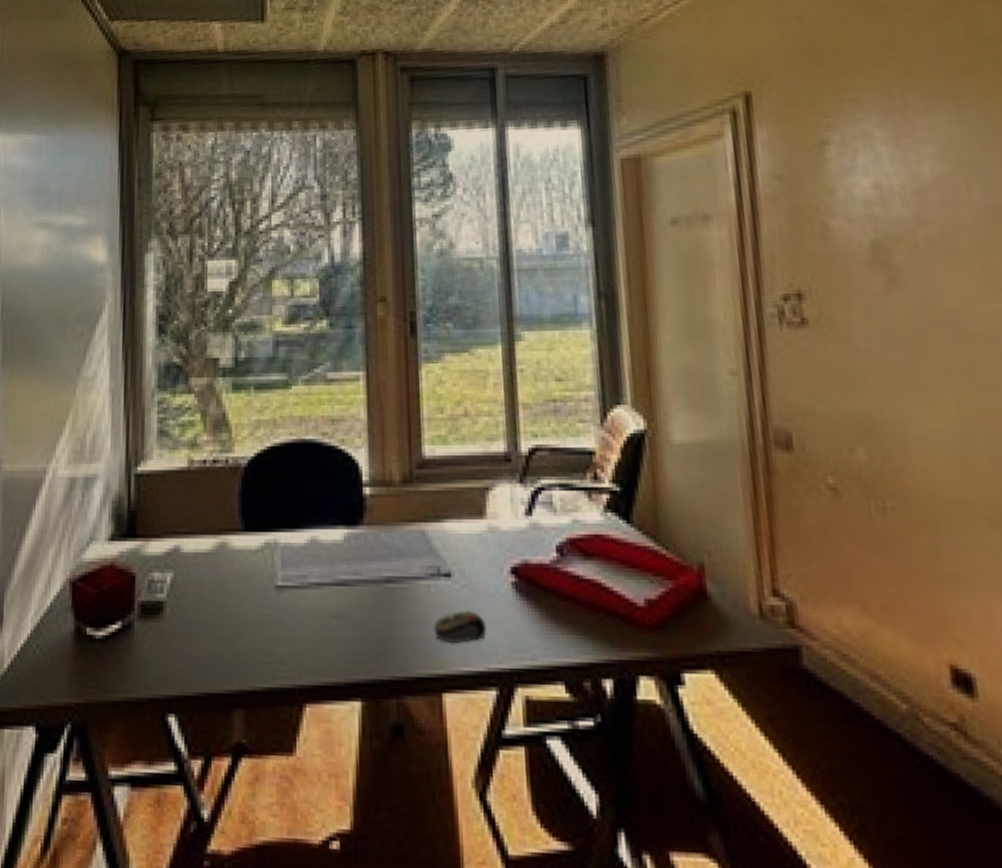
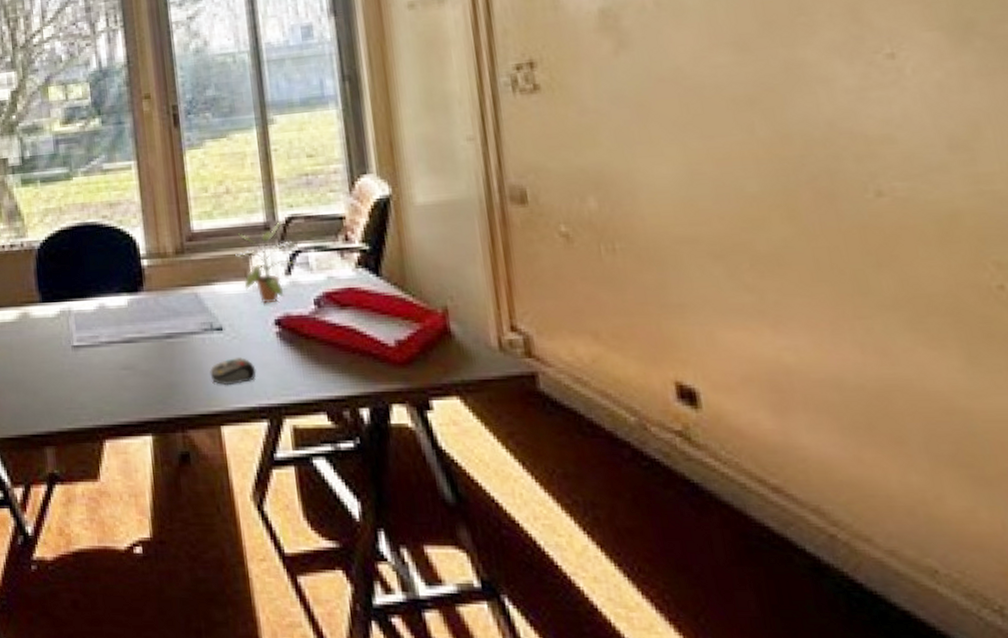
potted plant: none [471,451,545,548] -> present [235,220,303,304]

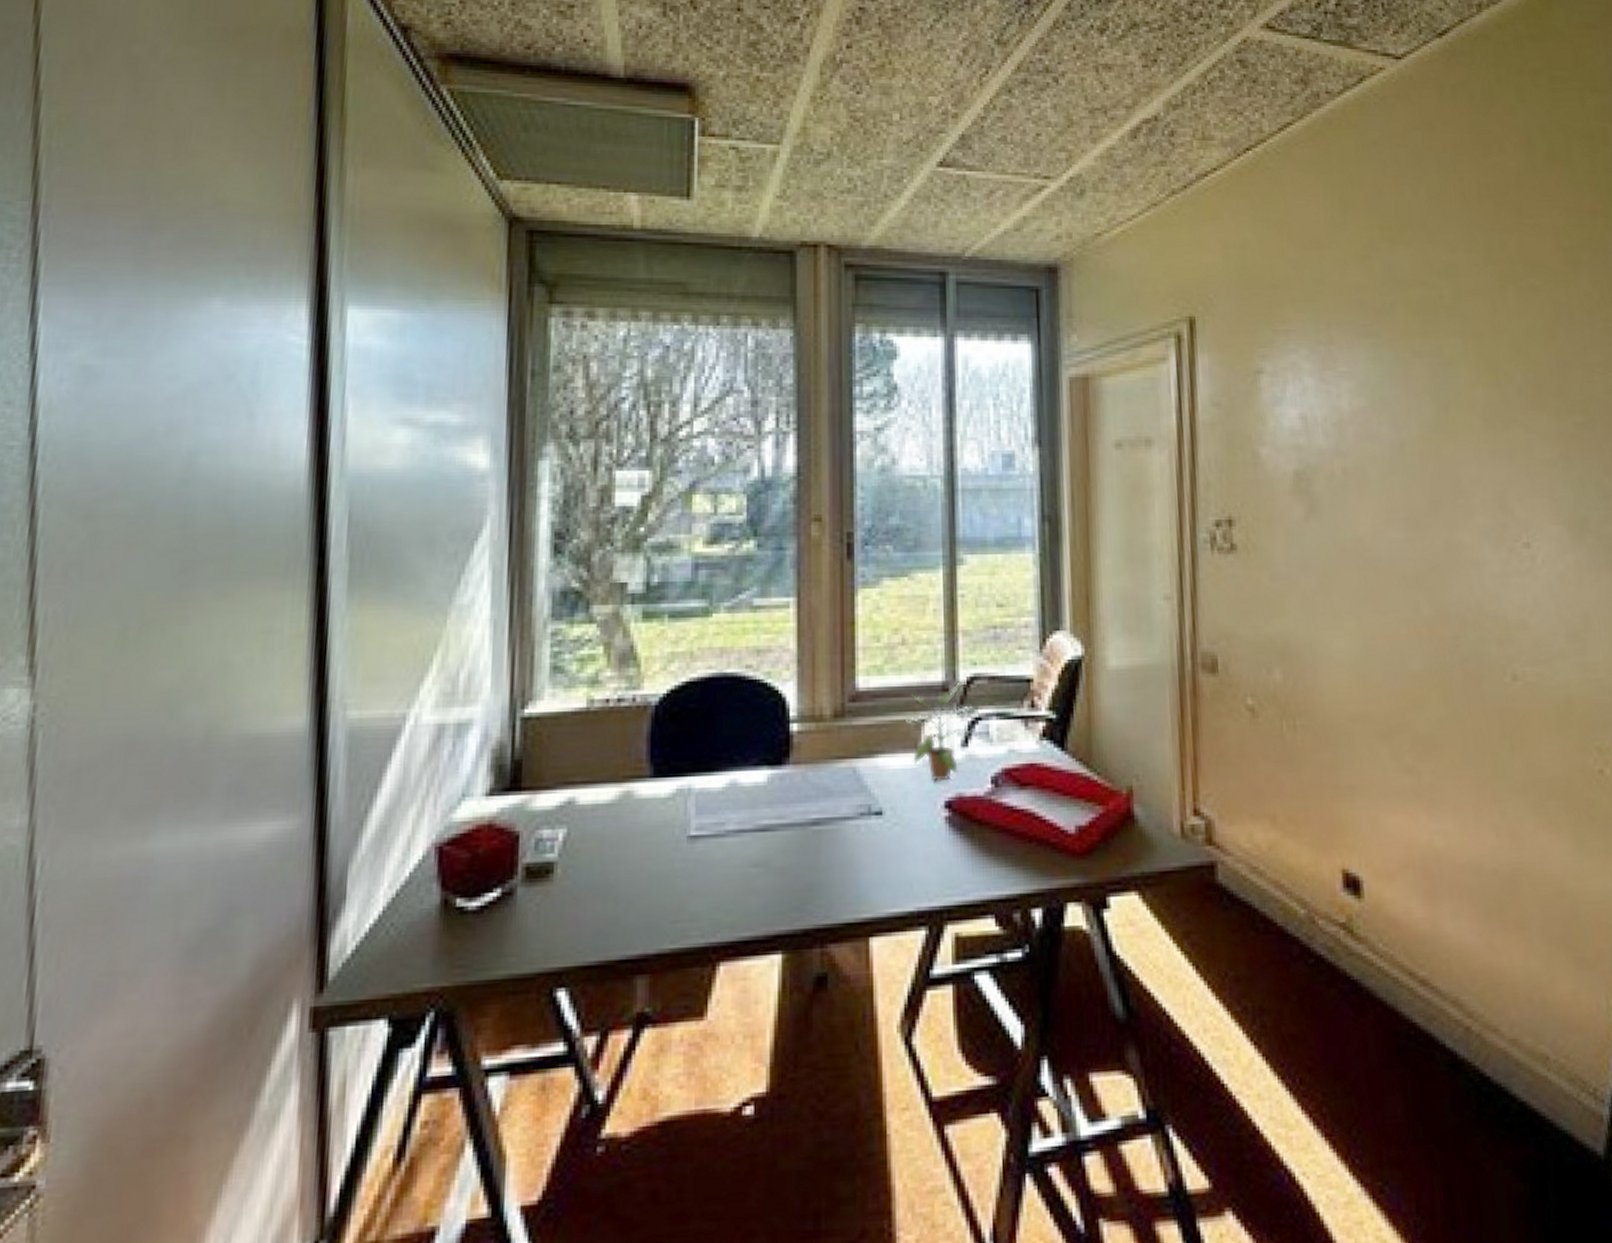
computer mouse: present [210,356,256,386] -> none [862,848,918,885]

